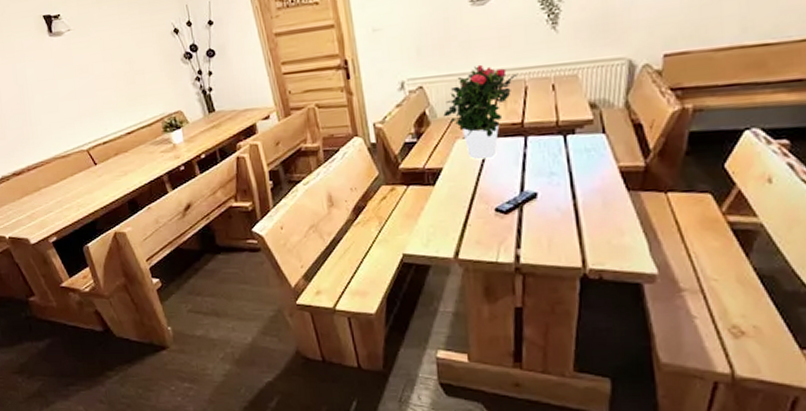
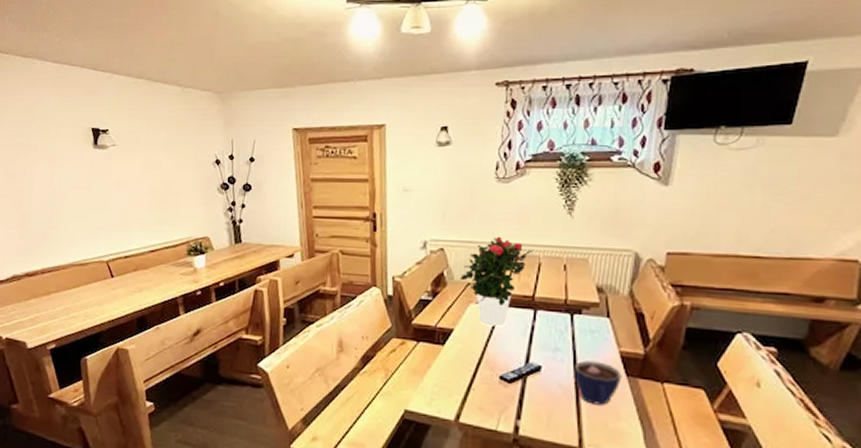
cup: none [572,180,623,224] -> present [575,360,622,405]

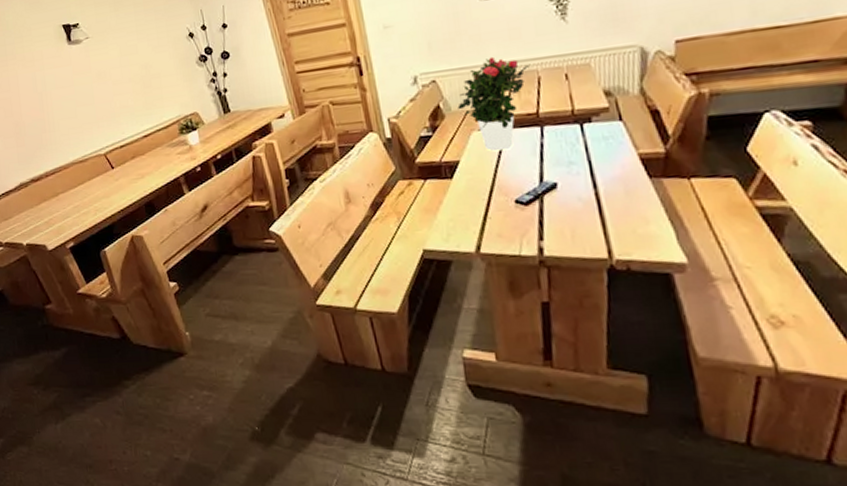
cup: present [575,360,622,405] -> none [593,168,645,213]

